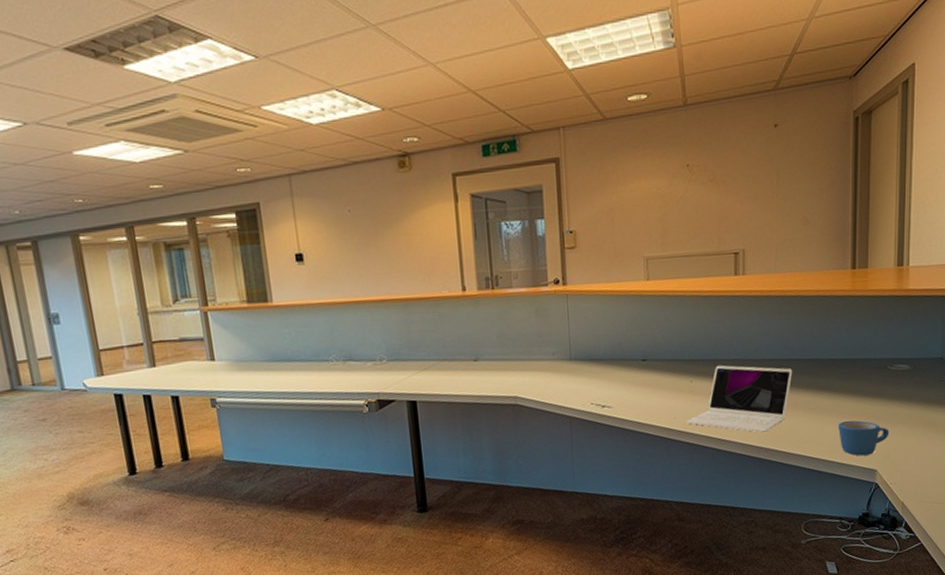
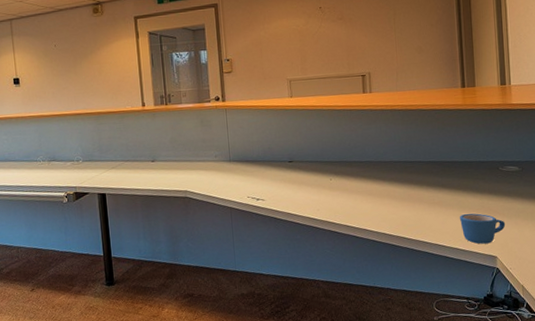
laptop: present [685,365,793,433] -> none [327,166,417,223]

